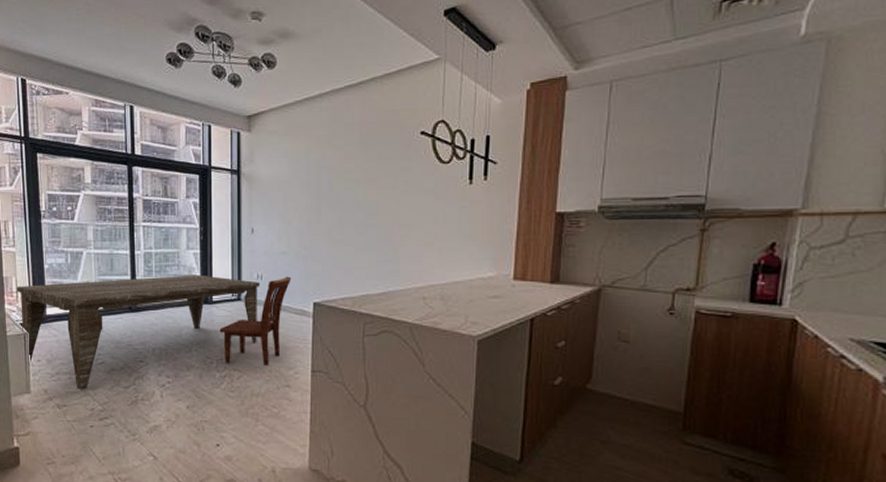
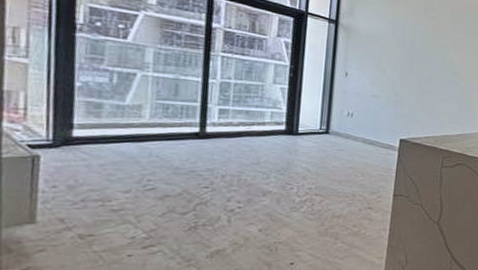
dining table: present [16,275,260,390] -> none [24,102,350,218]
dining chair: present [219,276,292,366] -> none [303,116,382,191]

